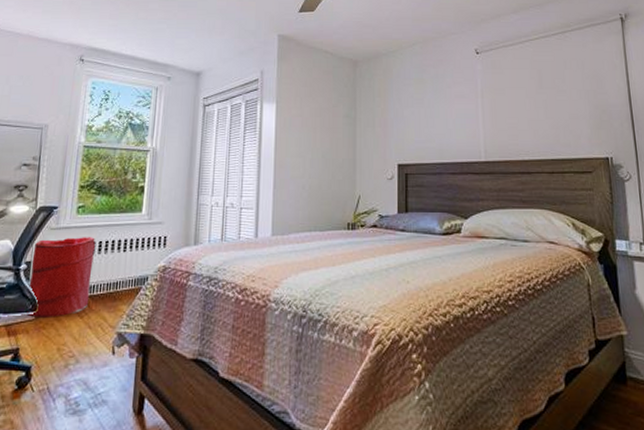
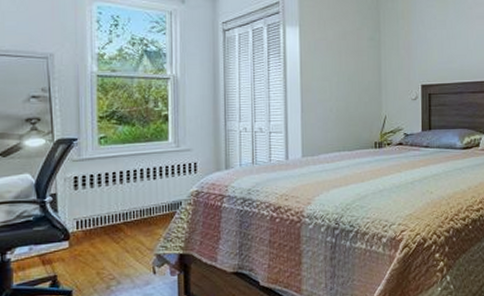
laundry hamper: present [27,237,95,317] -> none [57,167,124,246]

